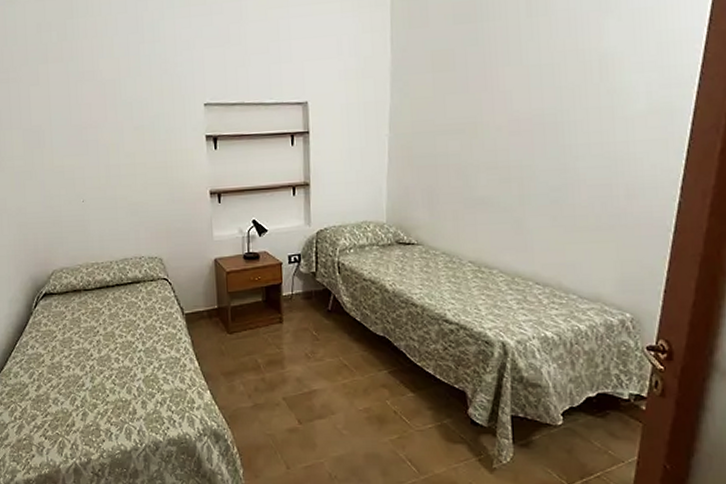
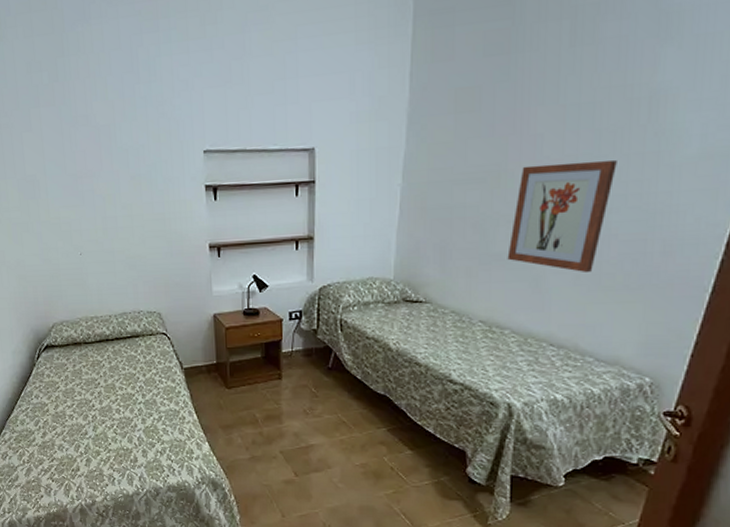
wall art: none [489,113,578,216] -> present [507,159,617,274]

